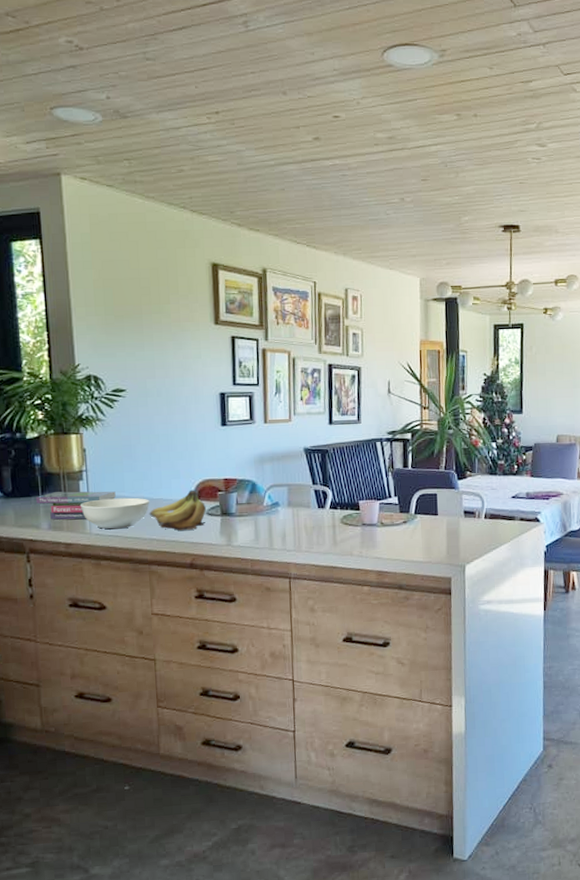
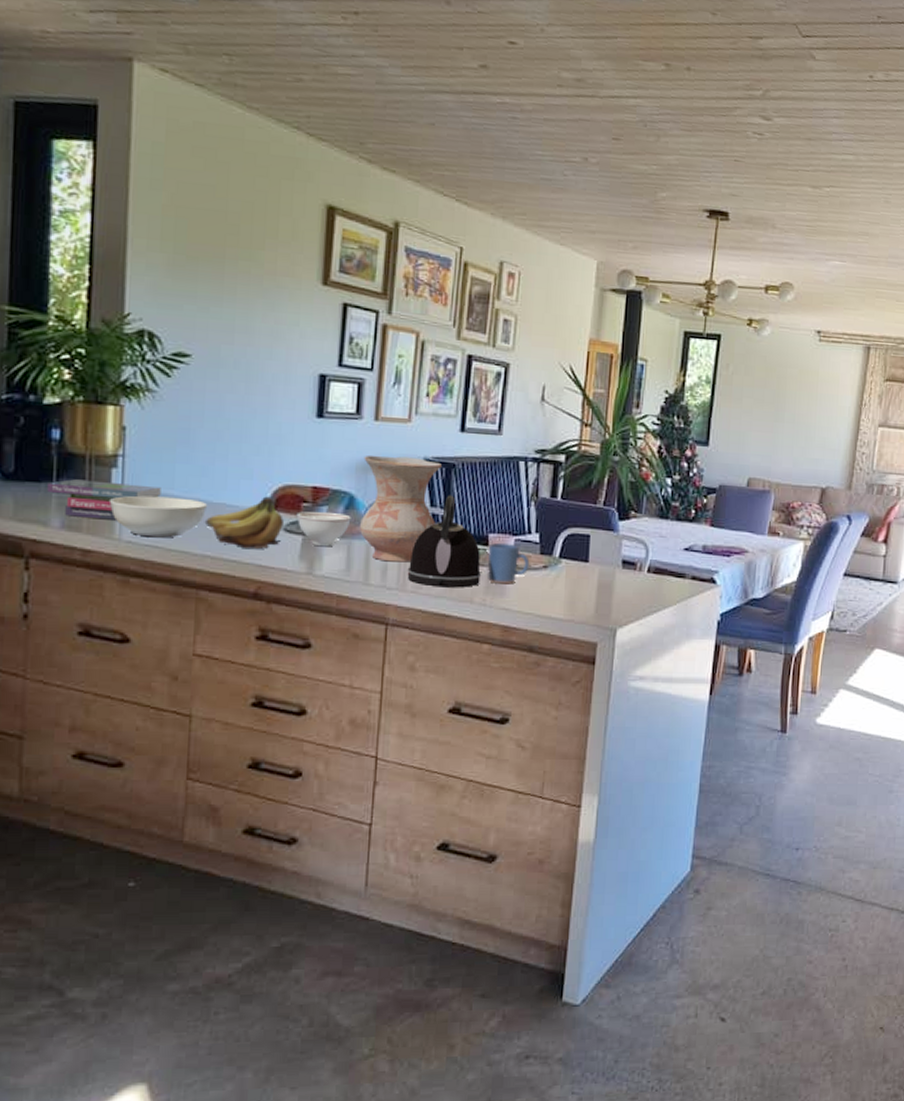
bowl: none [214,496,255,524] -> present [296,511,351,547]
ceramic jug: none [259,448,318,530] -> present [359,455,442,563]
kettle: none [300,474,357,546] -> present [407,495,482,588]
mug: none [360,507,393,539] -> present [488,543,530,584]

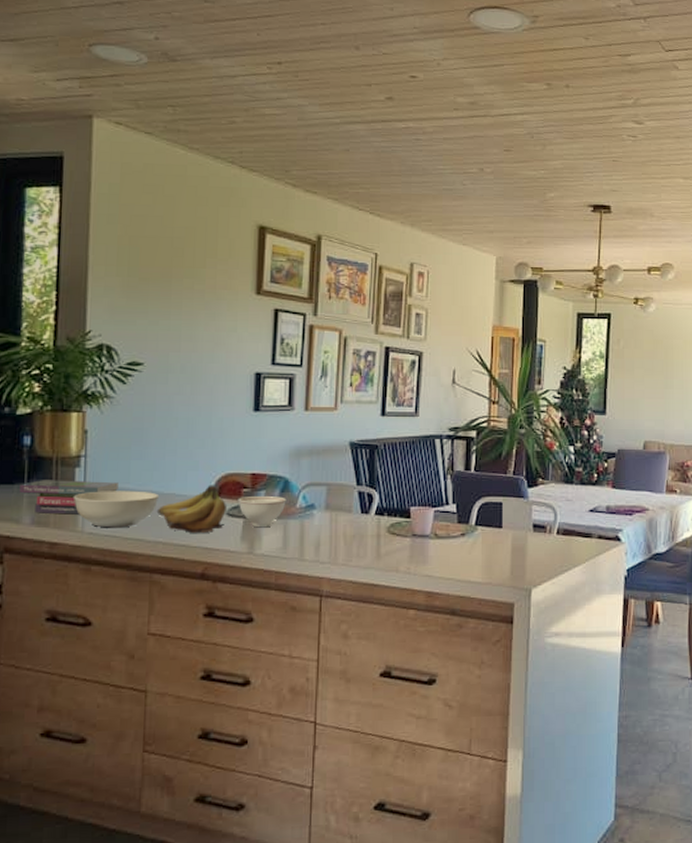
ceramic jug: present [359,455,442,563] -> none [293,441,365,538]
kettle: present [407,495,482,588] -> none [338,473,406,559]
mug: present [488,543,530,584] -> none [411,515,449,553]

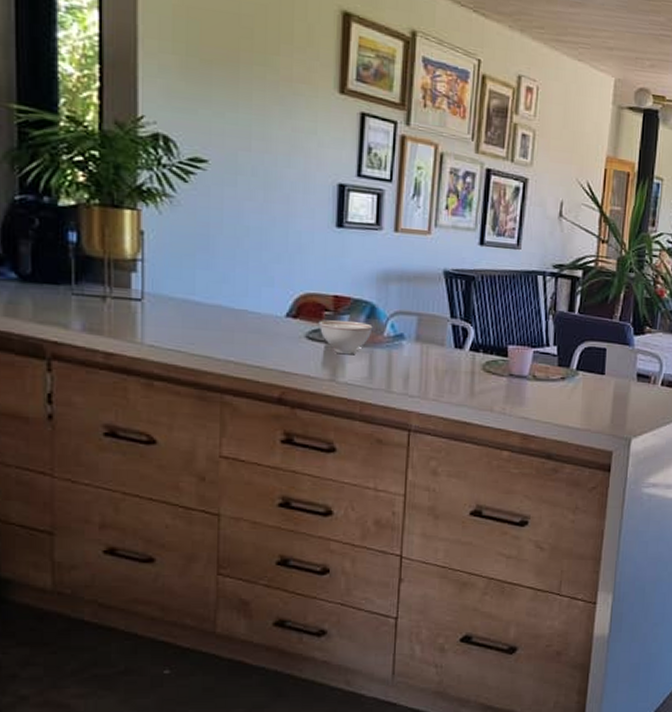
books: present [19,480,118,515] -> none [66,282,182,324]
bowl: present [72,490,160,528] -> none [129,300,230,343]
fruit: present [156,485,228,534] -> none [226,304,307,356]

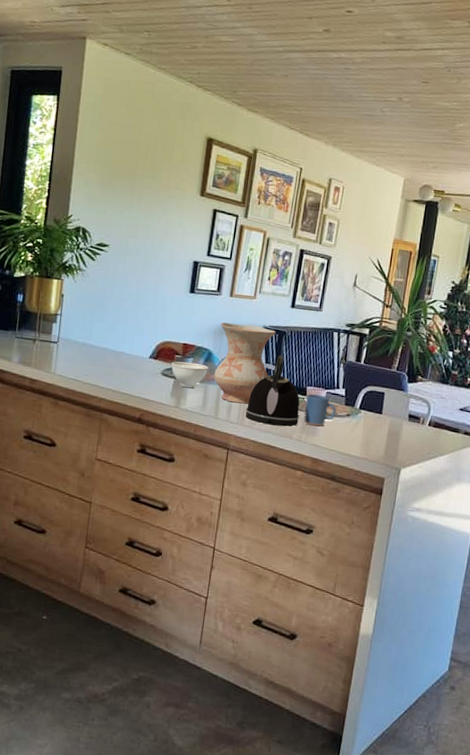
ceramic jug: none [380,265,461,372] -> present [213,322,276,404]
kettle: none [428,306,502,397] -> present [245,355,300,426]
mug: none [507,354,548,394] -> present [304,394,337,426]

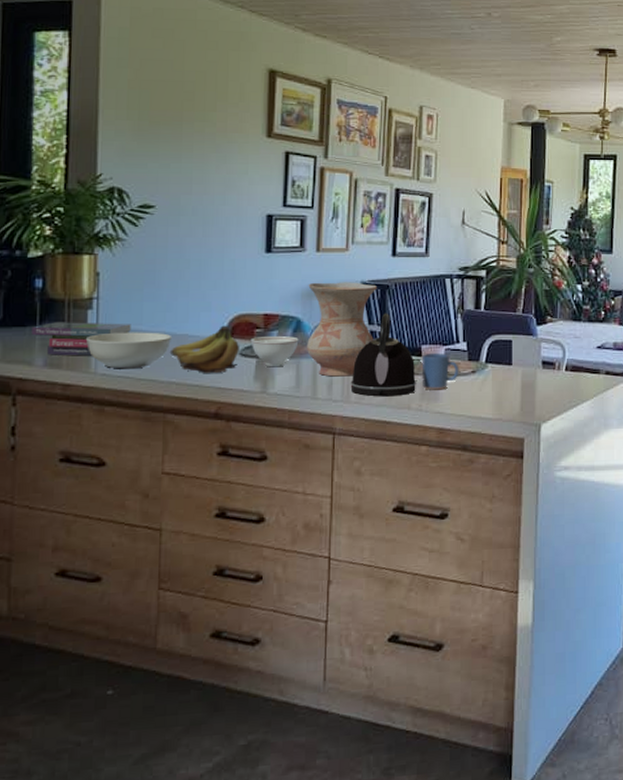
books: none [12,329,83,360] -> present [32,322,131,356]
bowl: none [49,343,113,375] -> present [85,332,173,369]
fruit: none [109,348,163,387] -> present [169,325,240,374]

